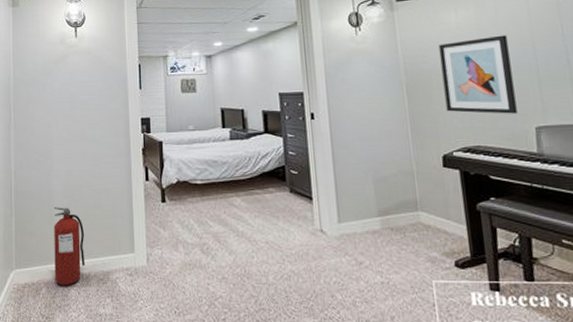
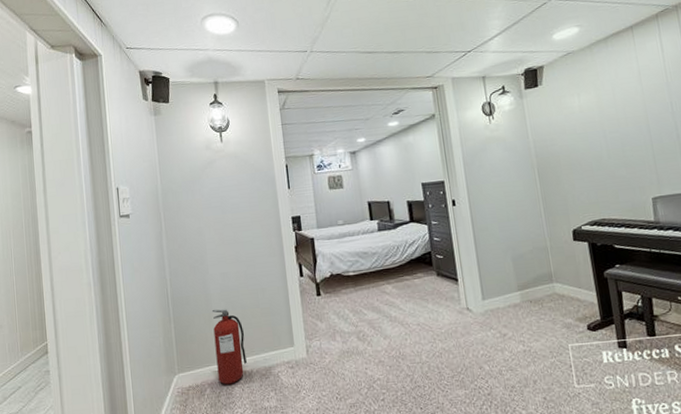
wall art: present [438,35,518,114] -> none [565,115,636,190]

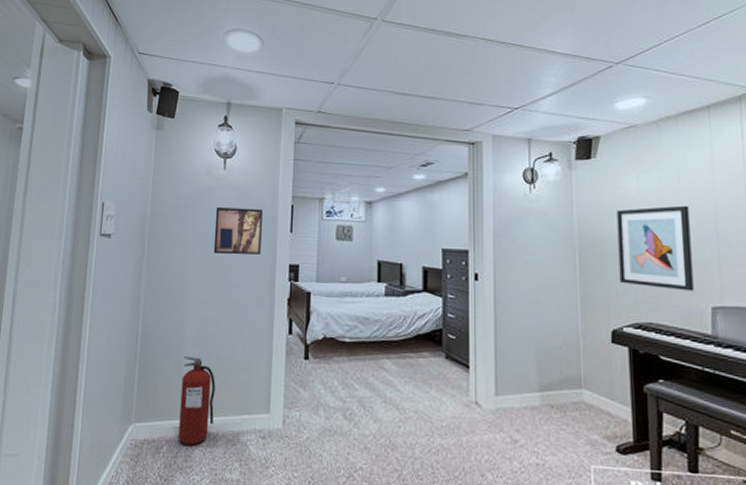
wall art: none [219,172,265,218] -> present [213,207,263,255]
wall art: none [565,115,636,190] -> present [616,205,694,291]

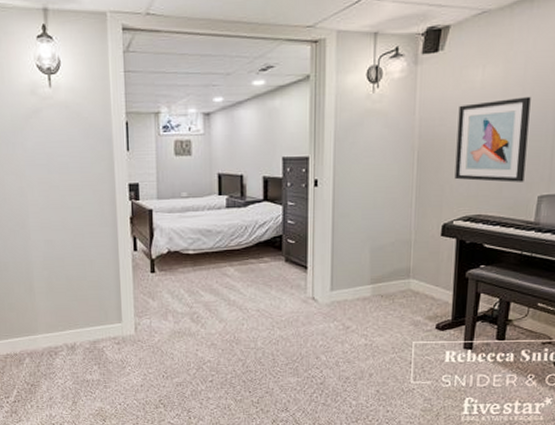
fire extinguisher: present [178,356,215,445] -> none [33,279,70,355]
wall art: present [213,207,263,255] -> none [46,128,98,179]

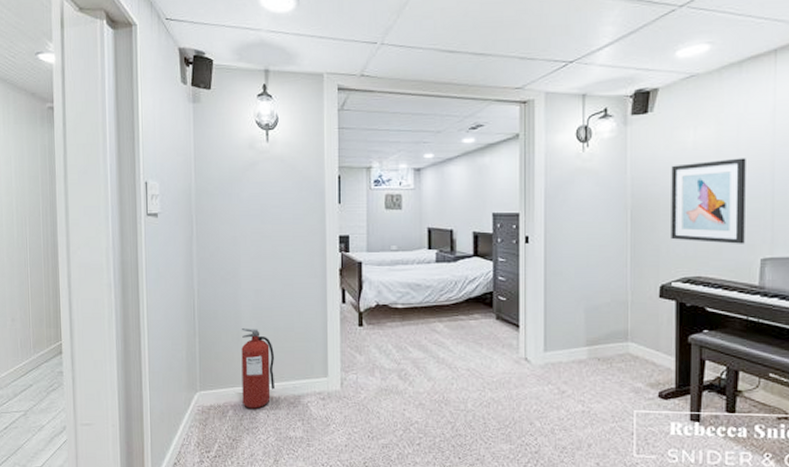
fire extinguisher: none [33,279,70,355] -> present [241,328,274,409]

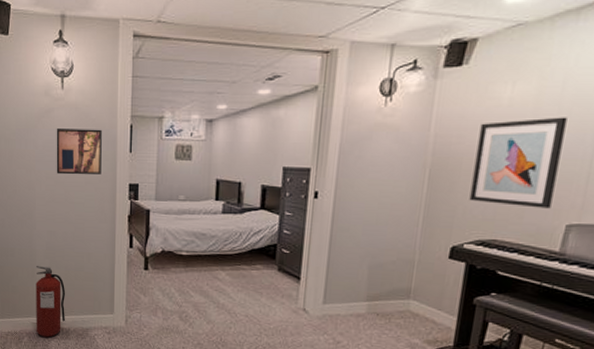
wall art: none [261,181,310,229] -> present [56,129,102,175]

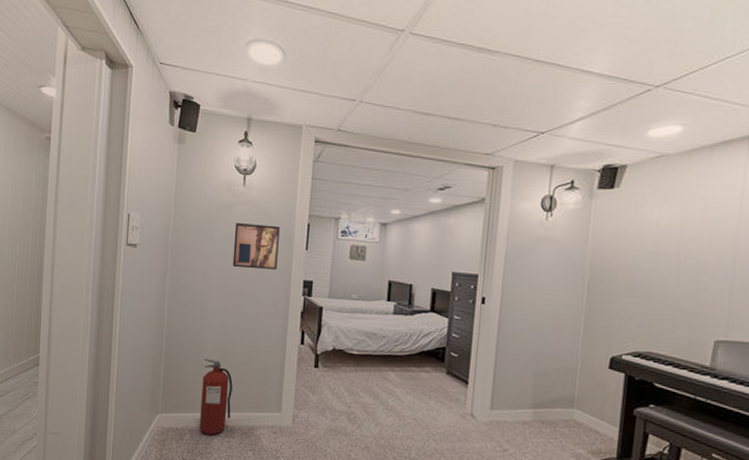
wall art: present [469,117,568,209] -> none [625,239,709,325]

